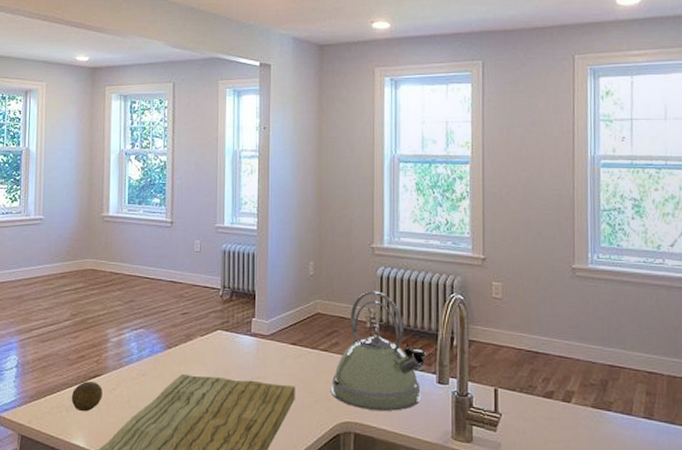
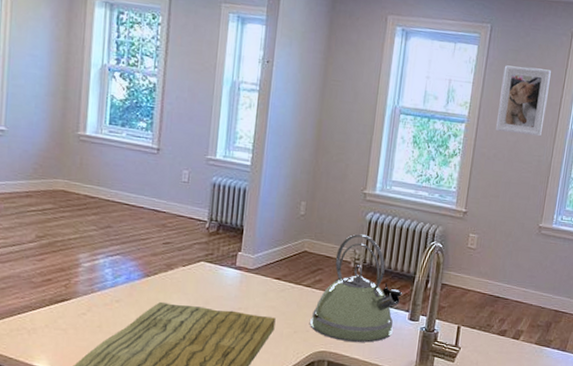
fruit: present [71,381,102,412] -> none [34,305,71,335]
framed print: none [503,97,558,169] -> present [496,65,551,137]

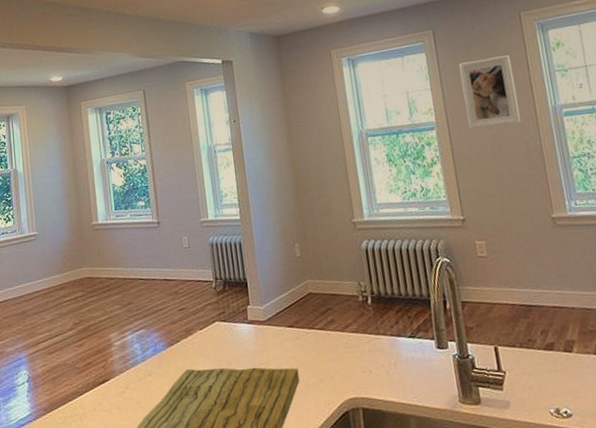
kettle: present [310,234,402,343] -> none [333,264,424,383]

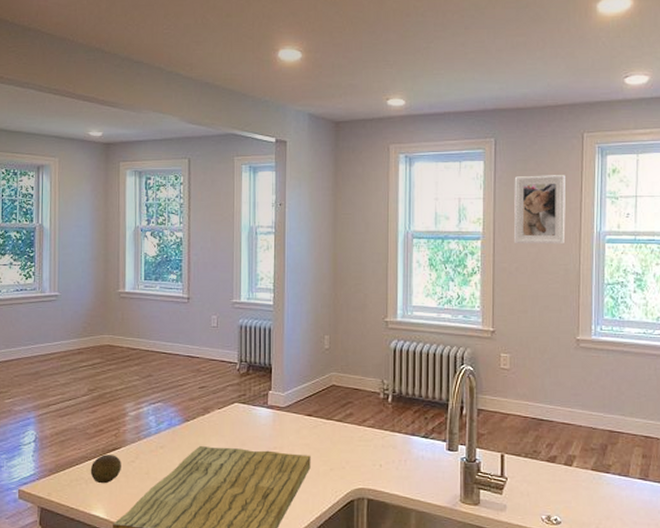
fruit: none [83,387,113,418] -> present [90,454,121,484]

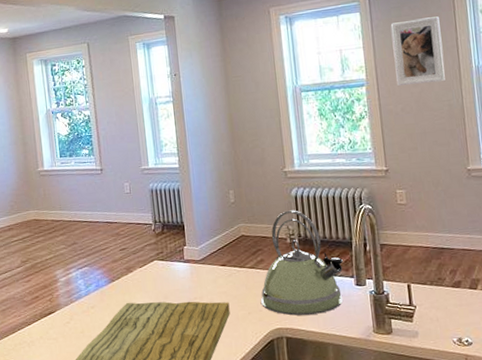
fruit: present [90,454,121,484] -> none [31,318,59,346]
kettle: none [346,363,436,477] -> present [261,210,344,316]

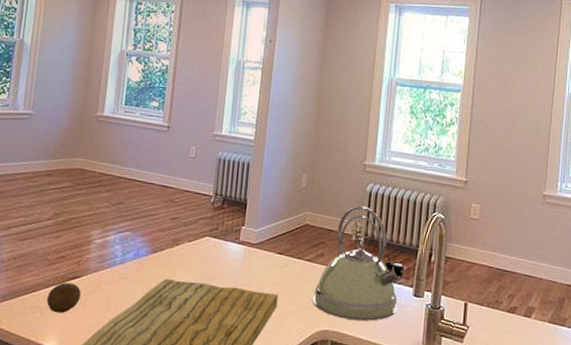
fruit: none [31,318,59,346] -> present [46,282,81,314]
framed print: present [390,16,445,87] -> none [492,34,543,103]

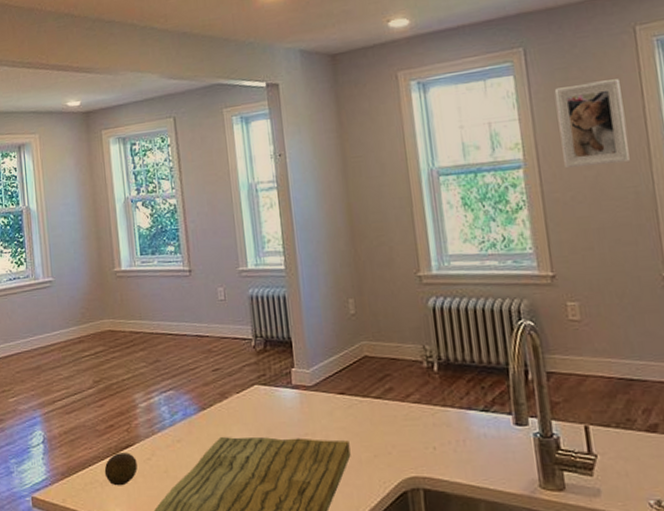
kettle: present [313,206,405,321] -> none [390,325,499,461]
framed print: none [492,34,543,103] -> present [554,79,630,169]

